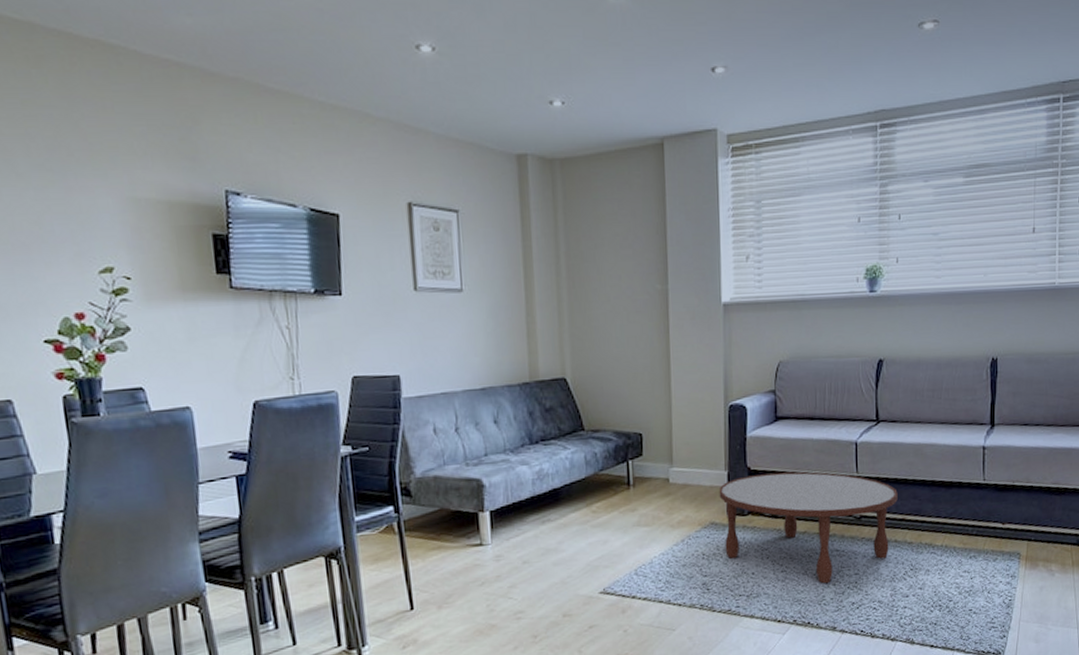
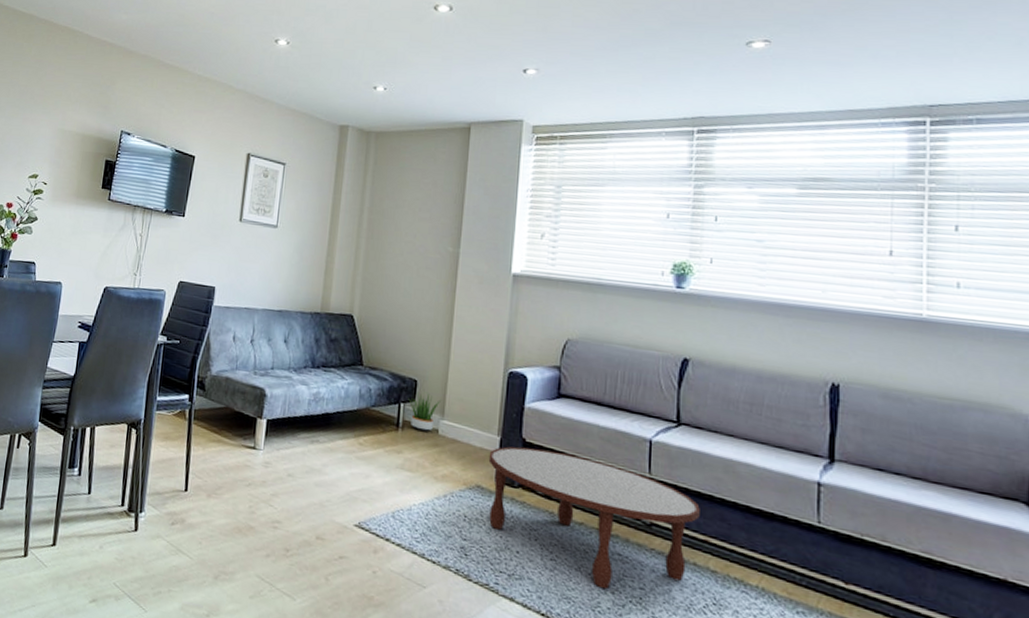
potted plant: none [635,444,668,484] -> present [408,392,441,432]

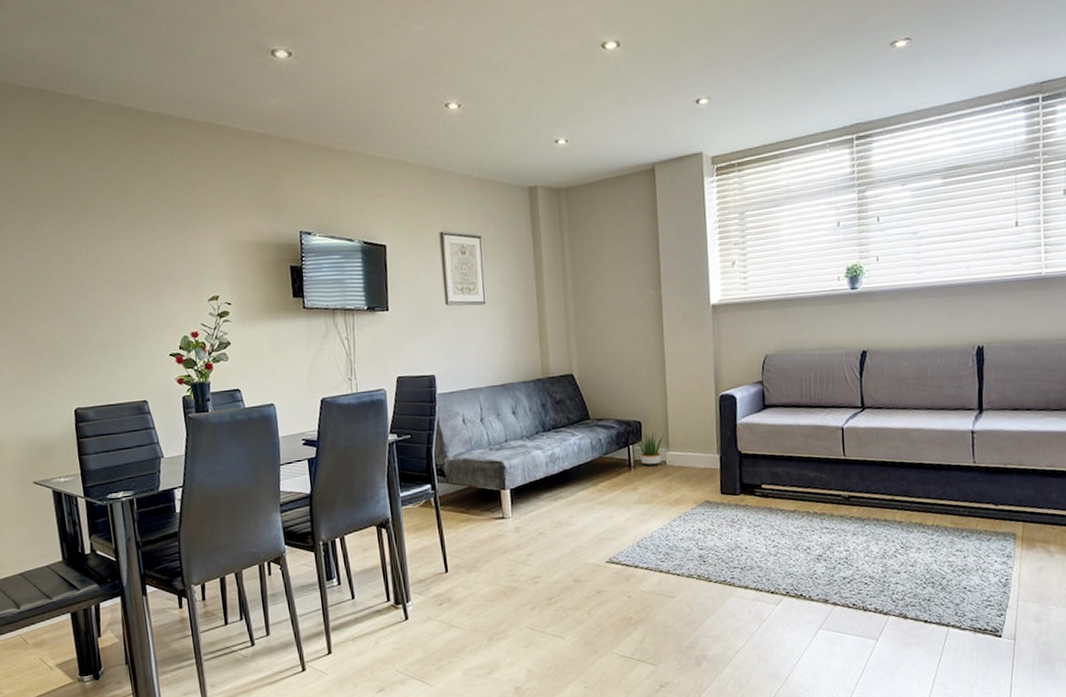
coffee table: present [488,446,700,590] -> none [712,455,886,559]

